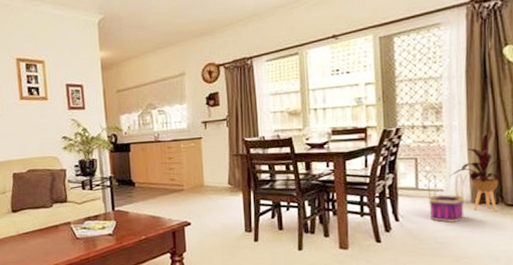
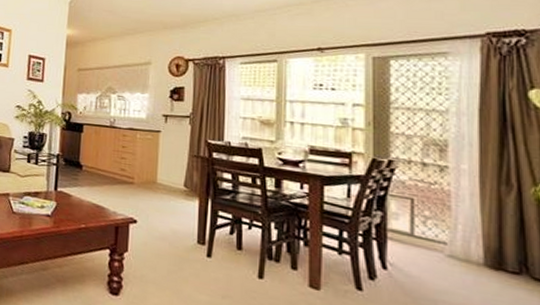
basket: present [427,172,465,223] -> none [425,219,476,287]
house plant: present [449,133,507,212] -> none [454,186,534,284]

